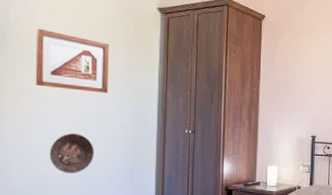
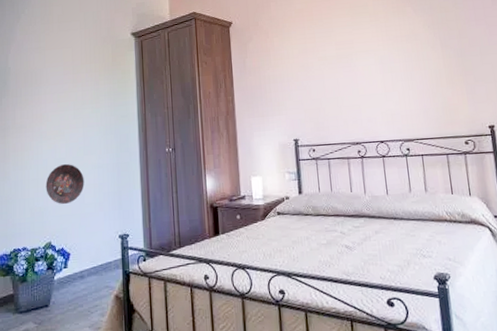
picture frame: present [35,28,109,93] -> none [30,69,93,123]

